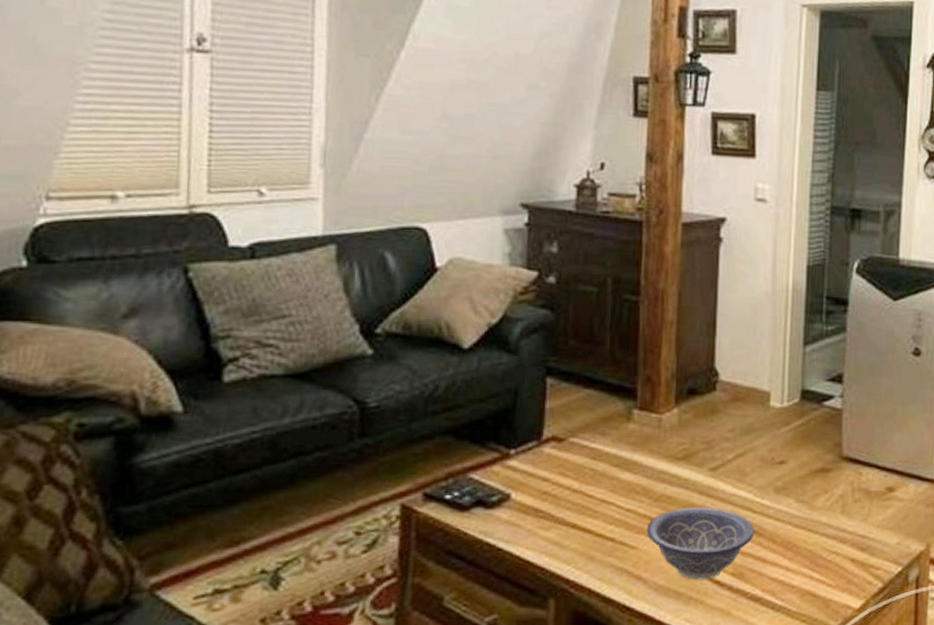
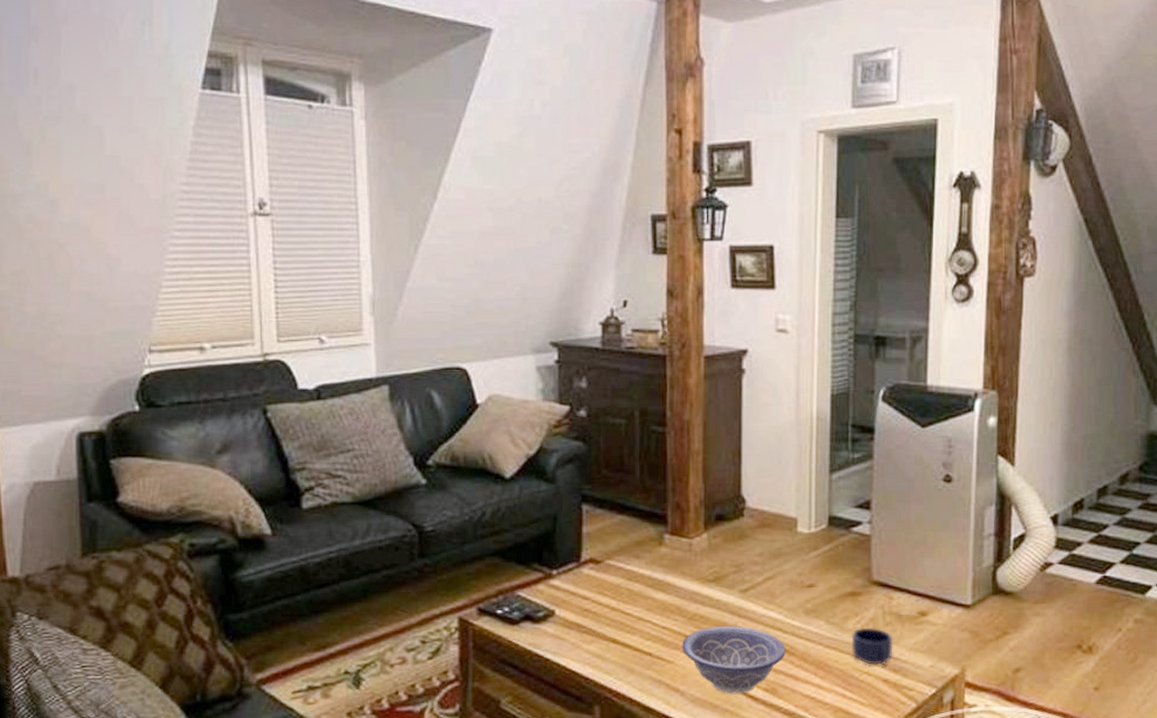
mug: none [820,504,862,545] -> present [851,627,893,666]

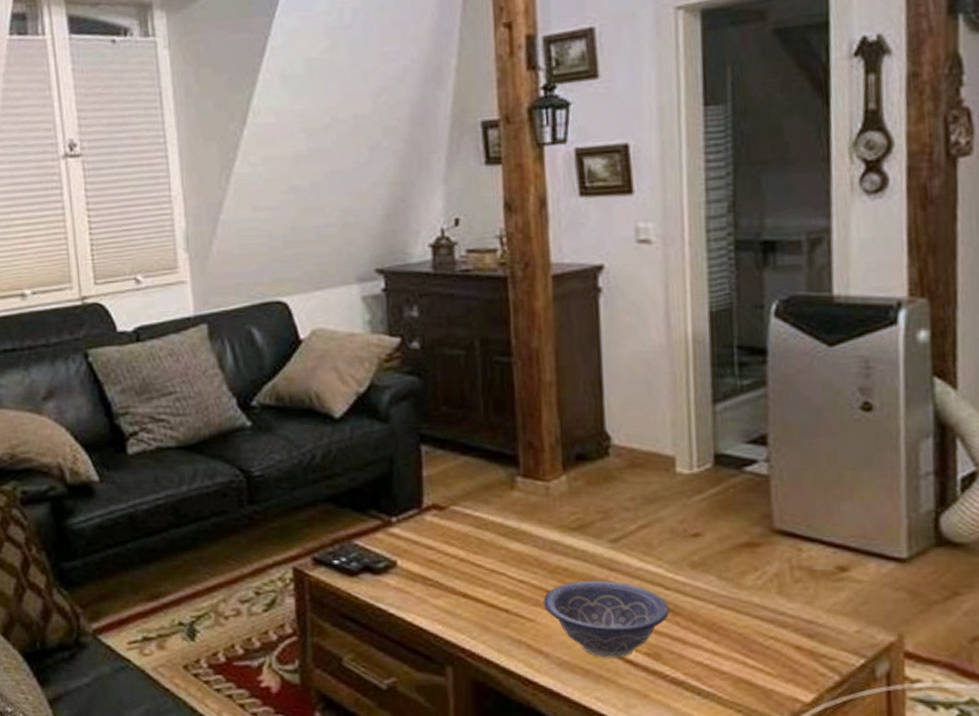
mug: present [851,627,893,666] -> none [750,584,806,630]

